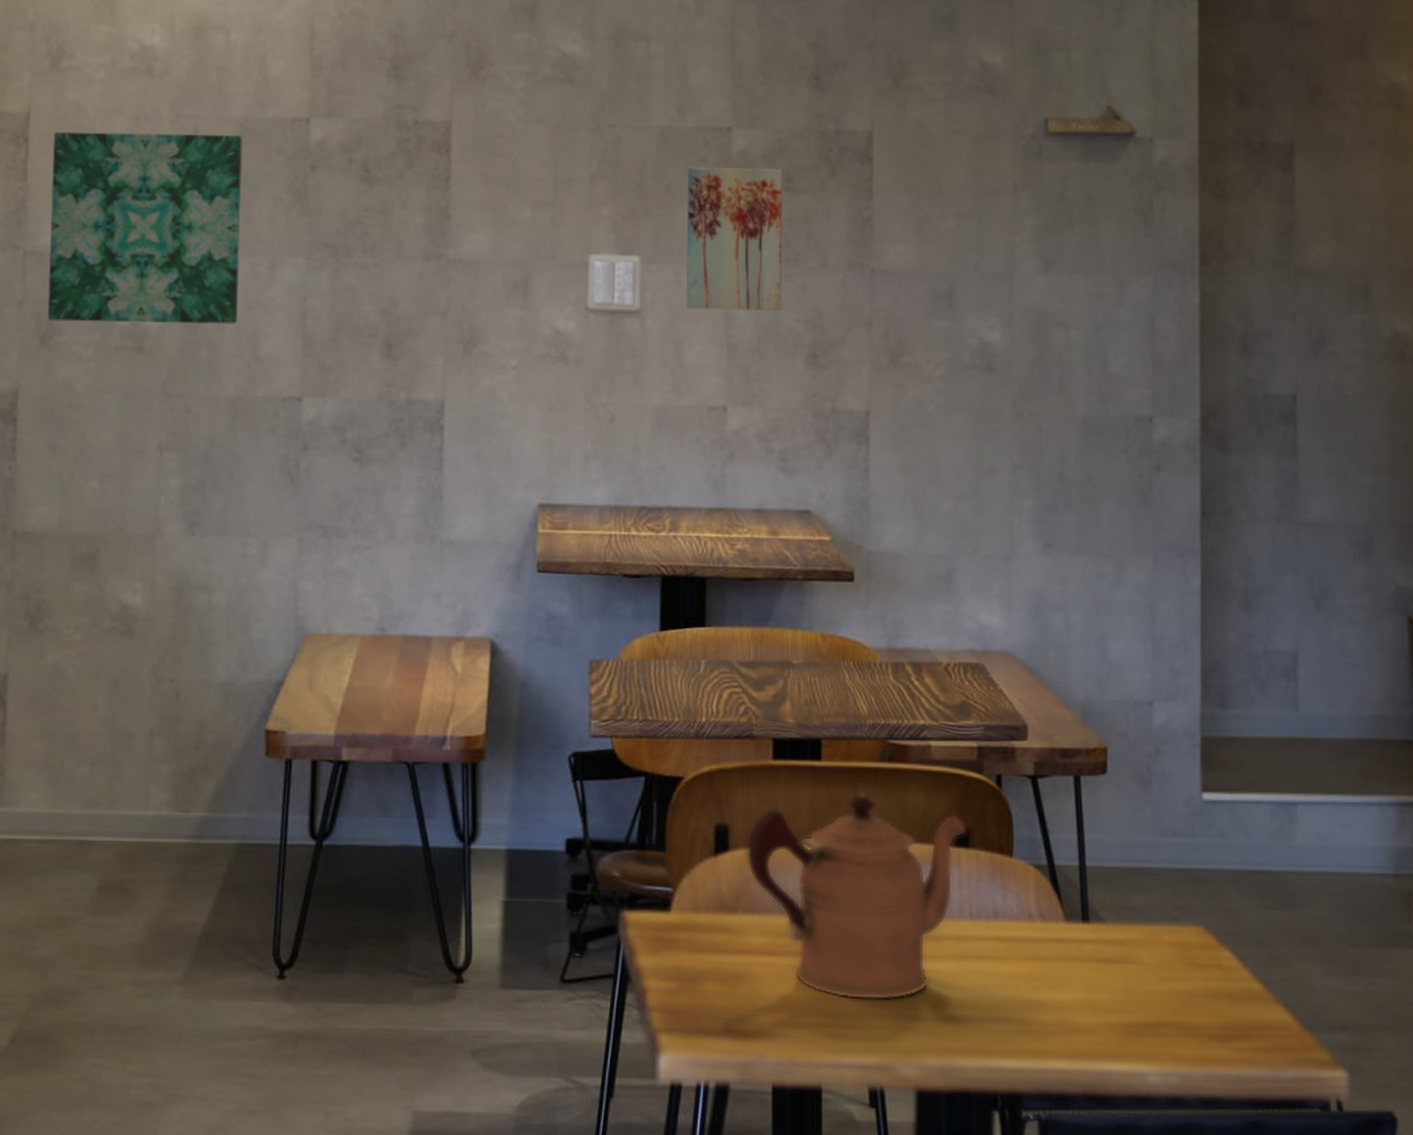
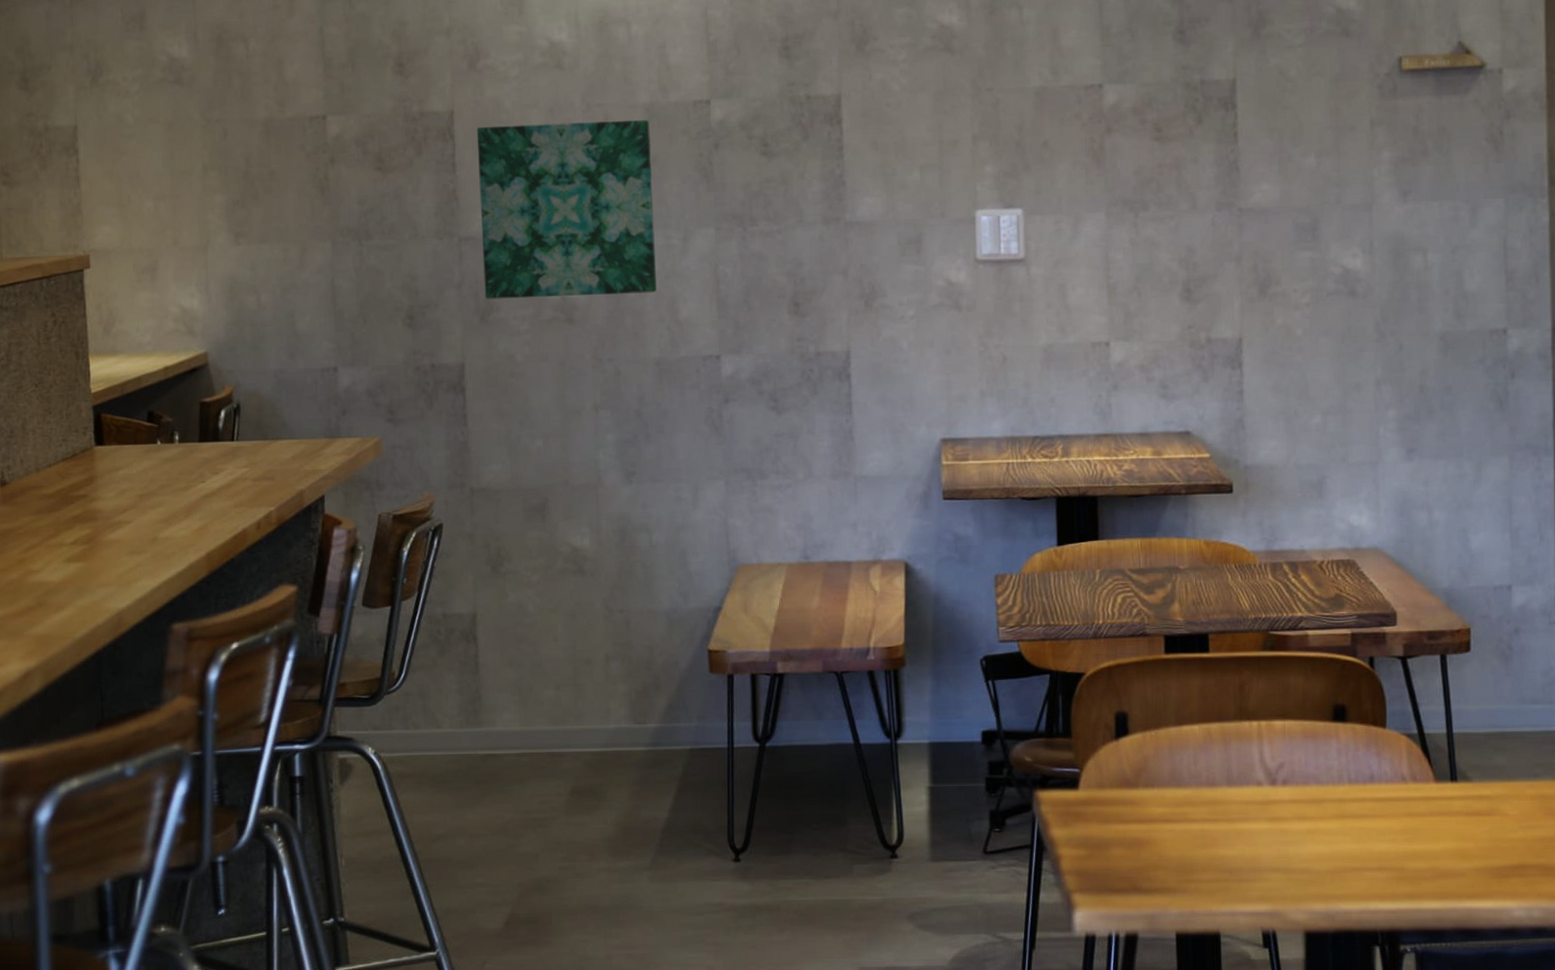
wall art: present [686,167,783,311] -> none [1063,120,1156,255]
coffeepot: present [746,791,967,1001] -> none [1143,678,1344,858]

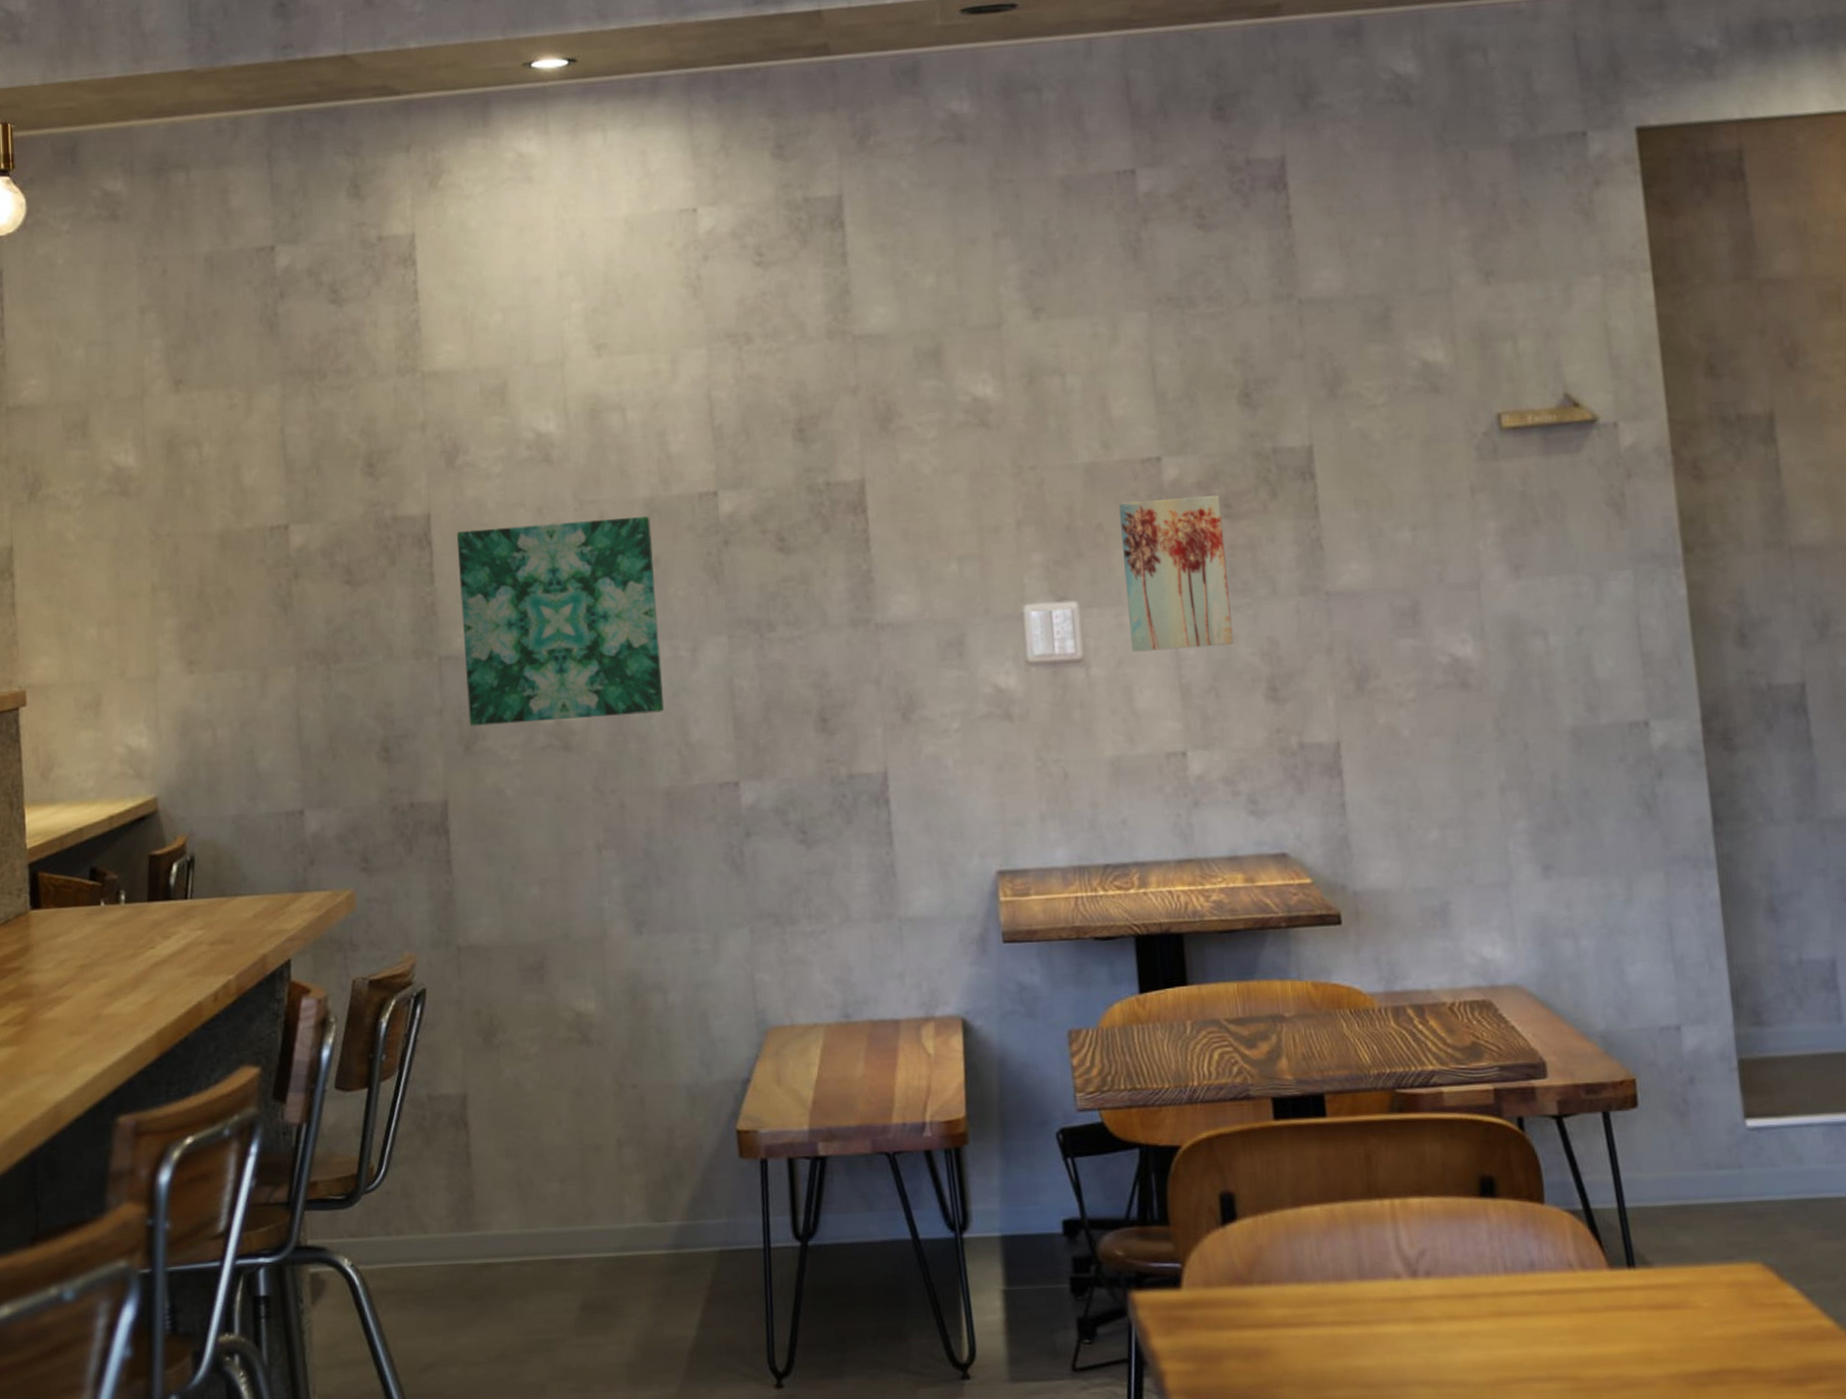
wall art: none [1063,120,1156,255] -> present [1118,495,1234,652]

